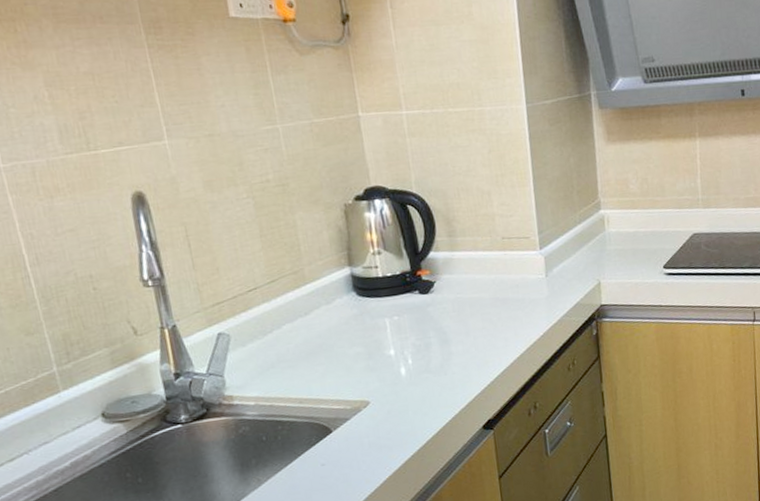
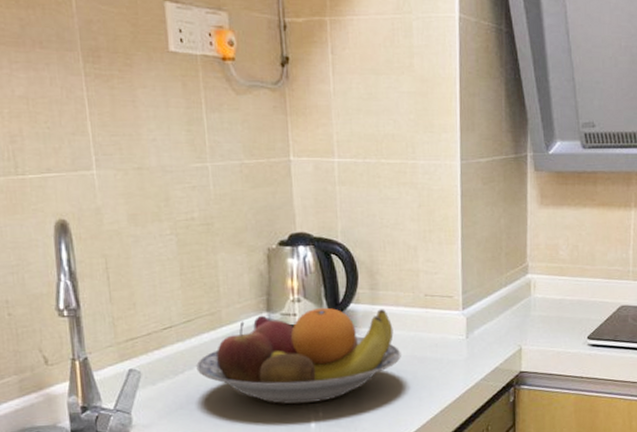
fruit bowl: none [284,255,484,355] -> present [196,307,401,405]

